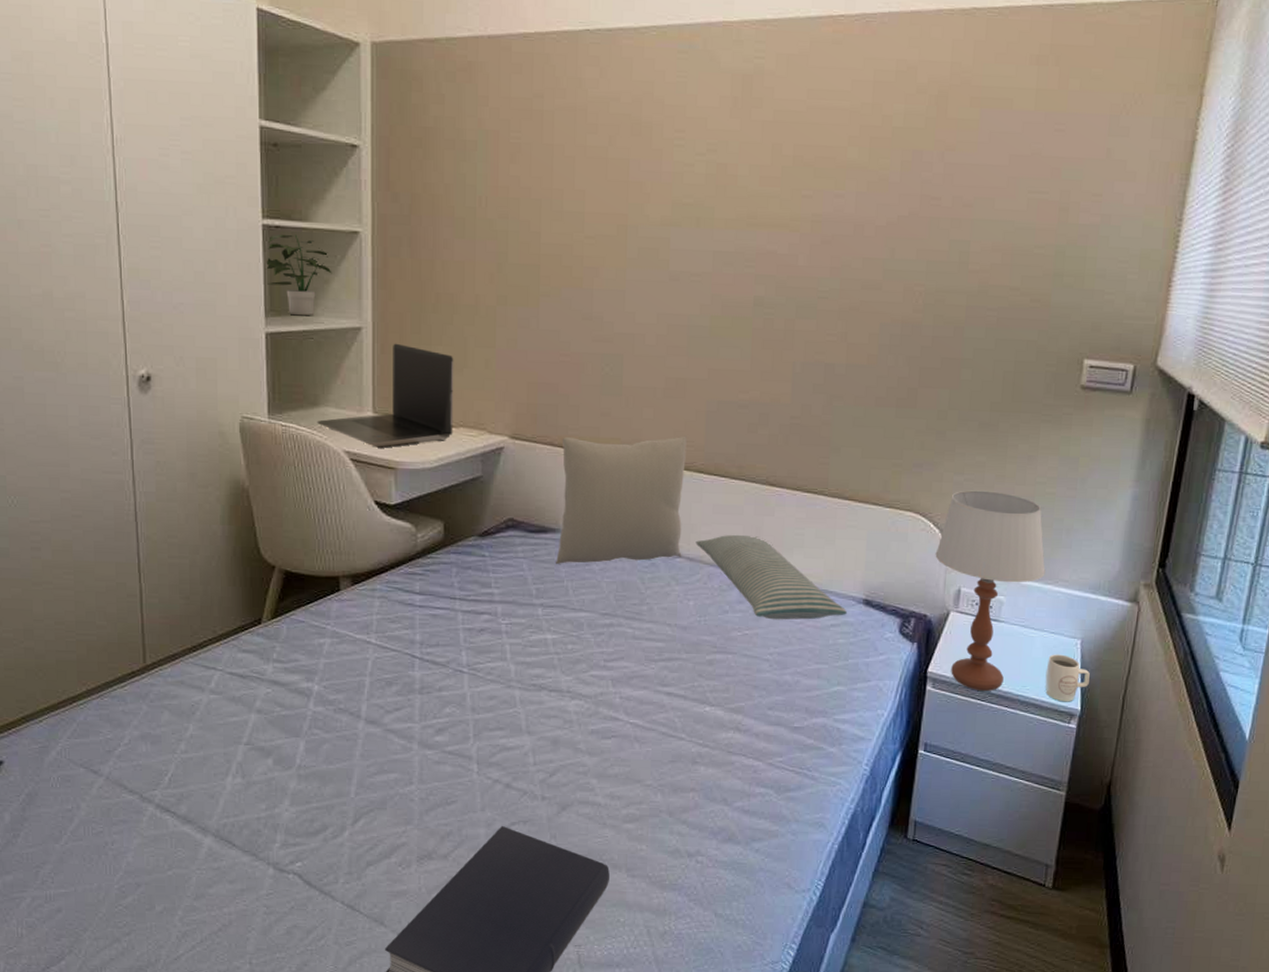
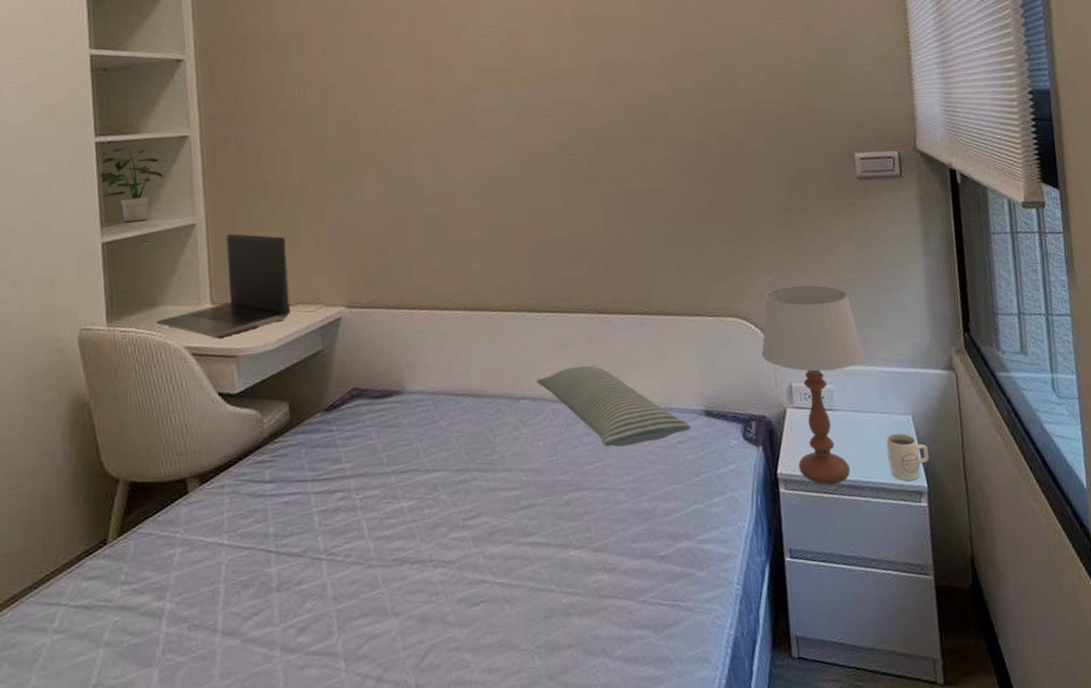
pillow: present [556,436,687,564] -> none [397,278,525,427]

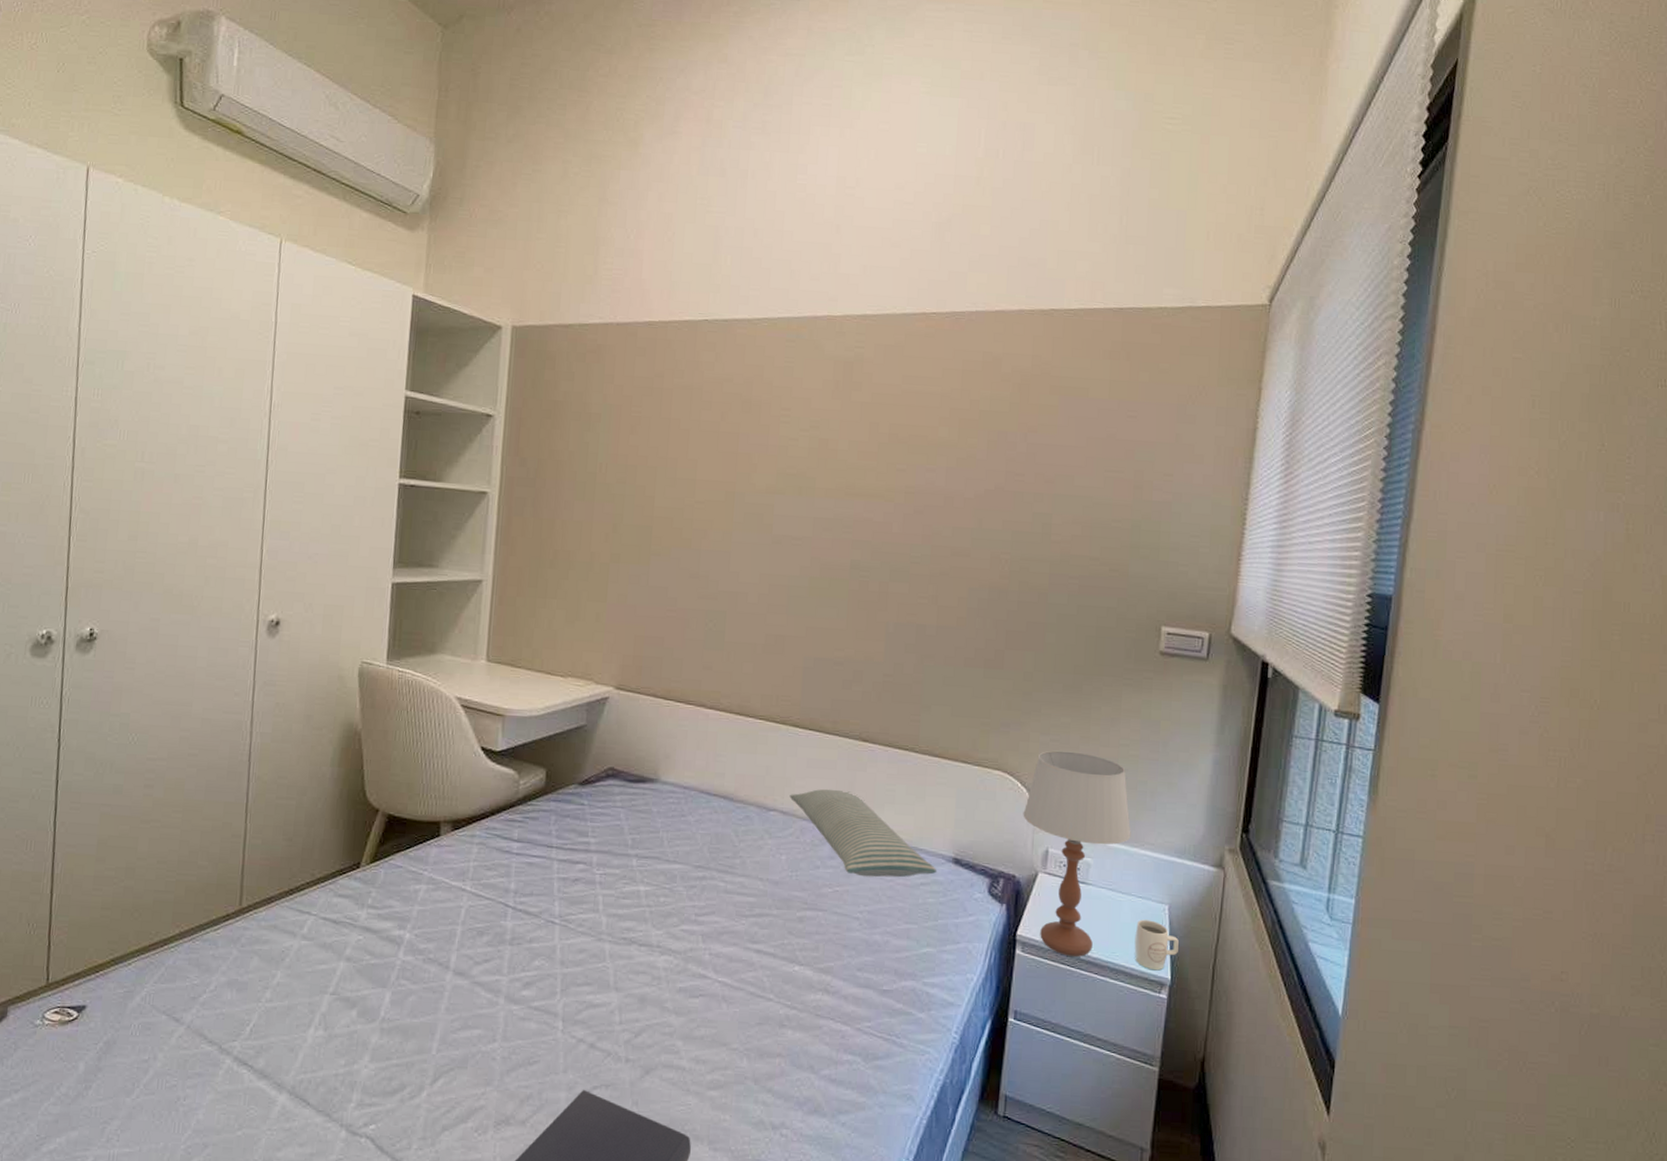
potted plant: present [99,147,164,223] -> none [397,493,459,569]
laptop computer: present [156,233,291,338] -> none [432,595,567,695]

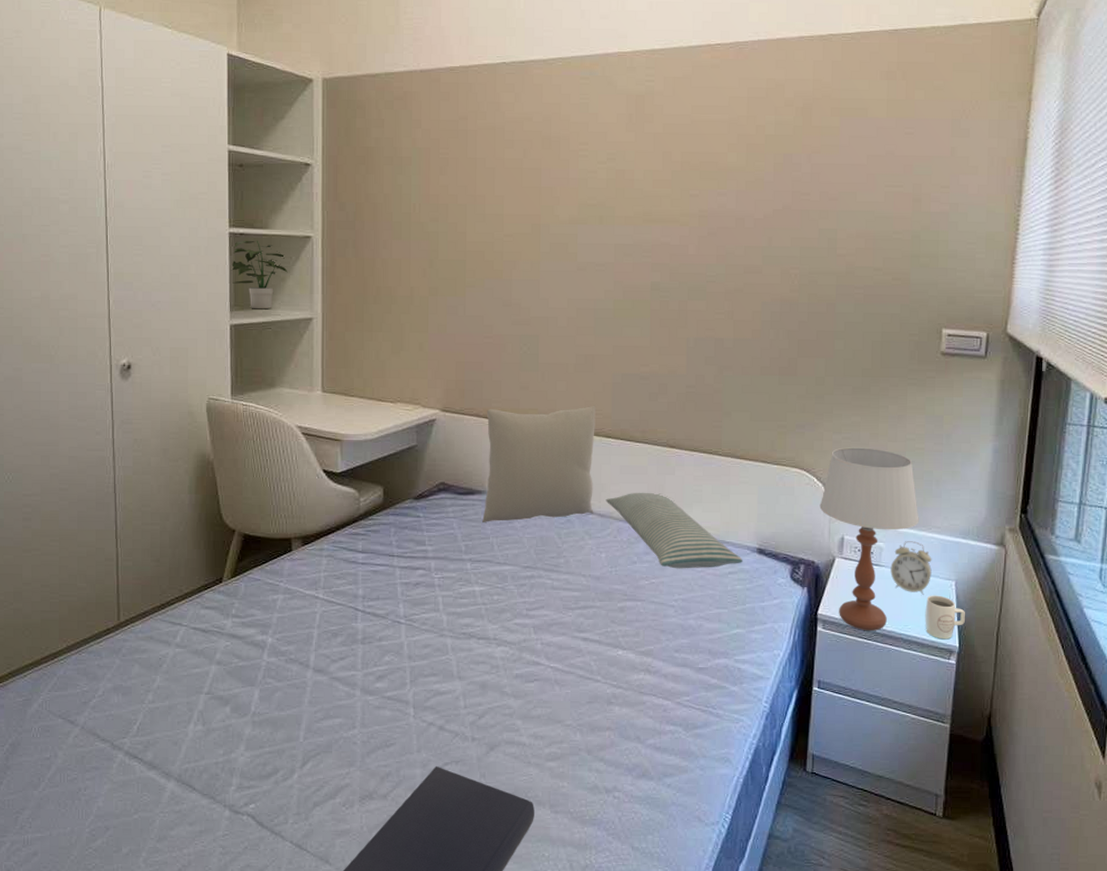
potted plant: none [397,493,459,569] -> present [230,240,288,310]
pillow: none [653,689,784,815] -> present [482,405,596,522]
alarm clock: none [1098,857,1144,919] -> present [890,541,932,595]

